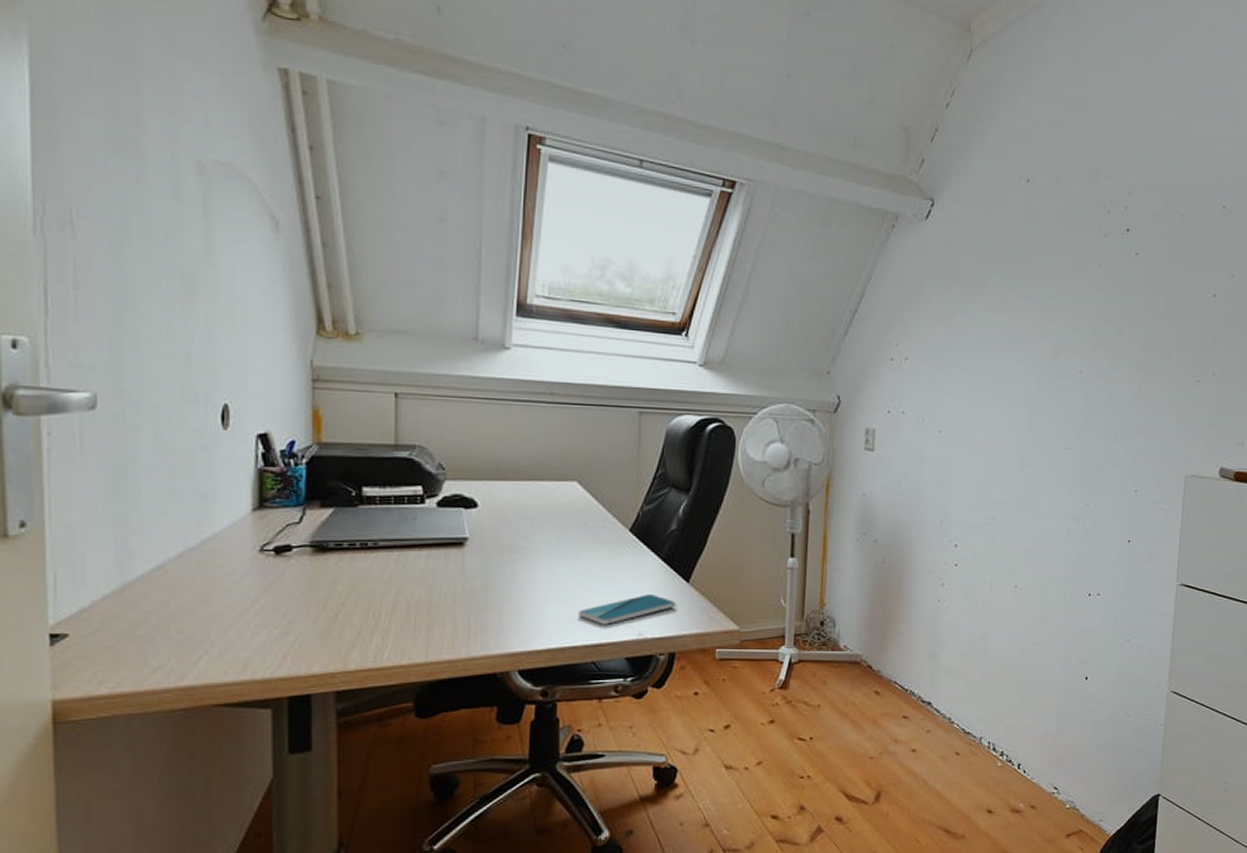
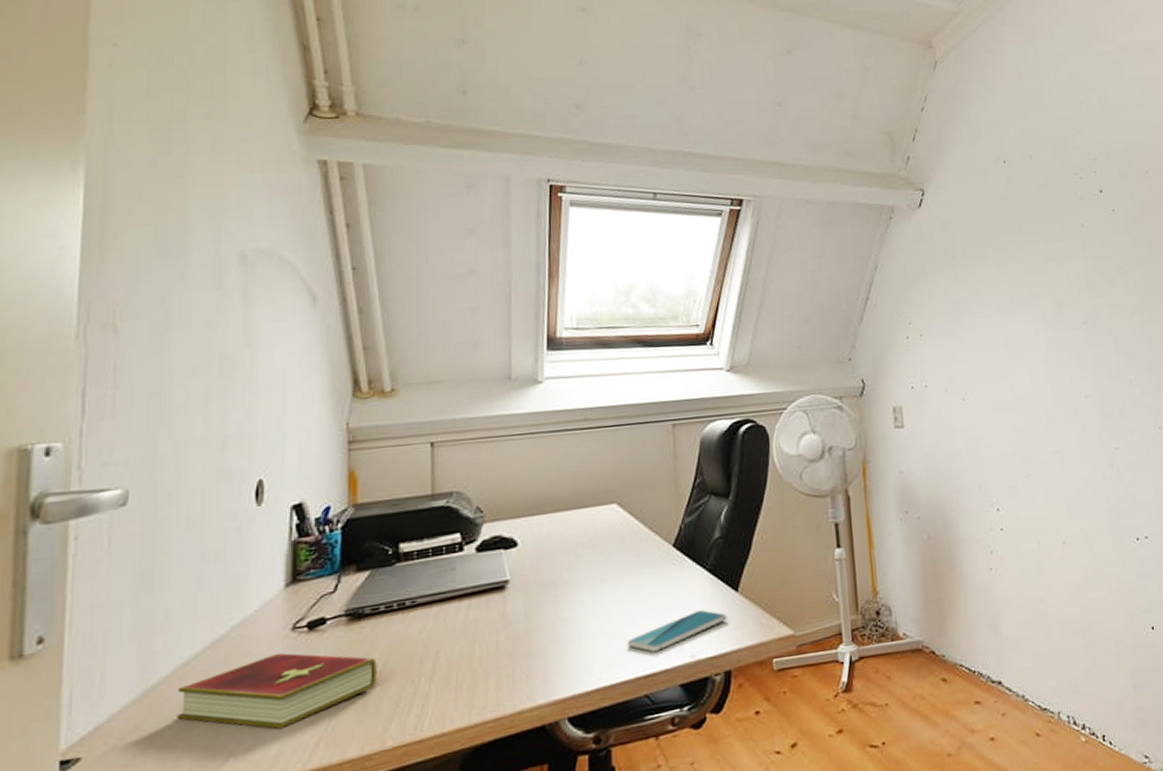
hardcover book: none [154,570,340,638] -> present [177,652,377,730]

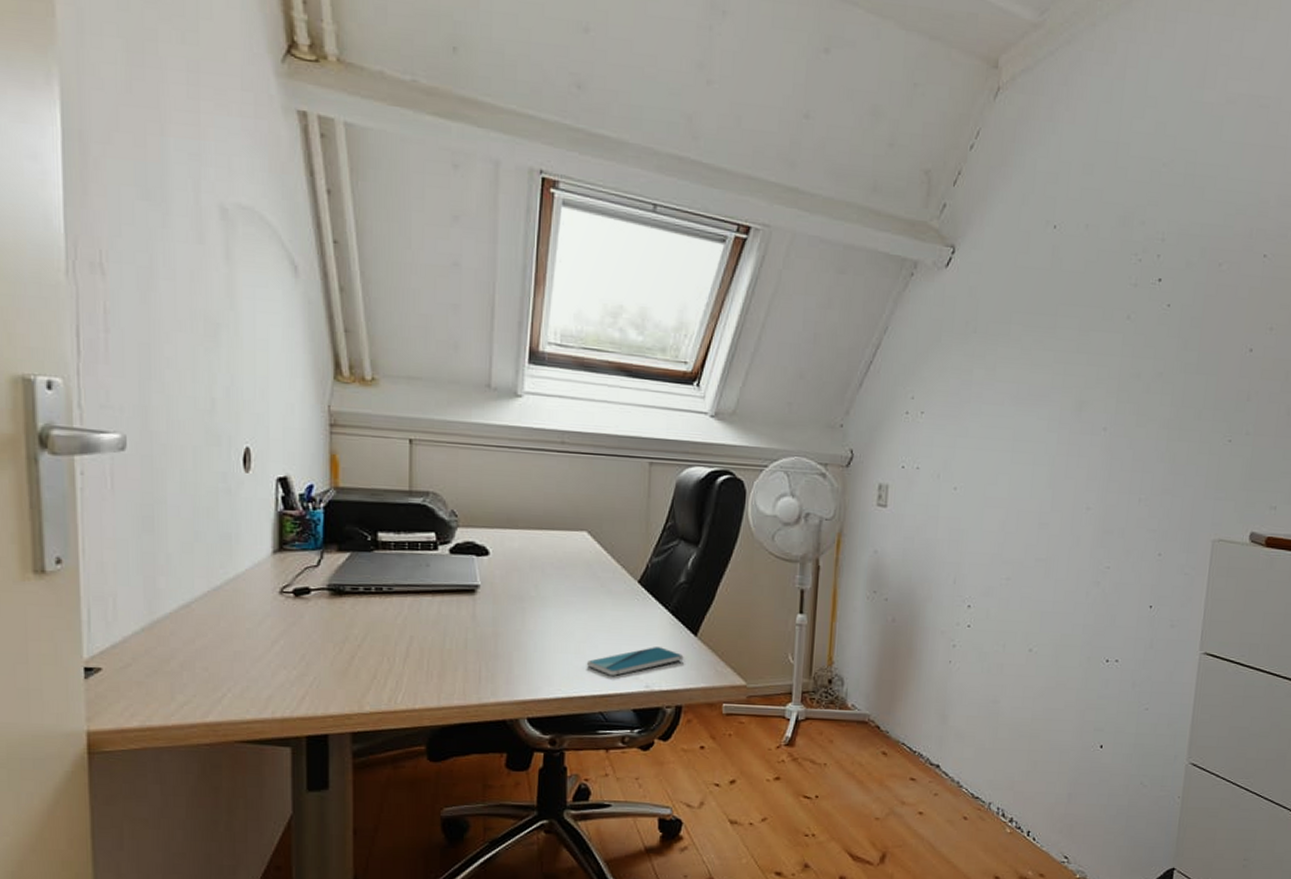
hardcover book: present [177,652,377,730] -> none [181,611,356,678]

